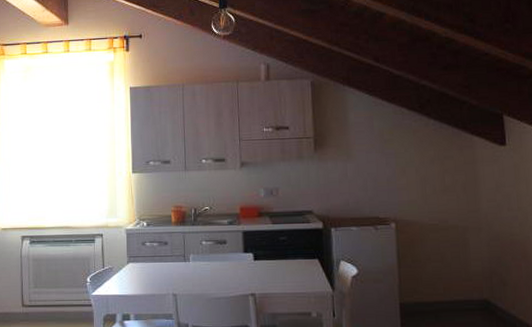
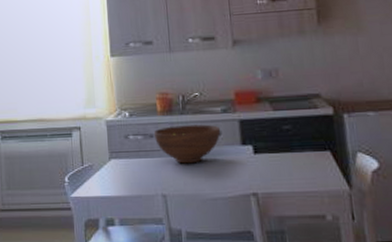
fruit bowl: none [168,234,227,268] -> present [153,124,221,164]

